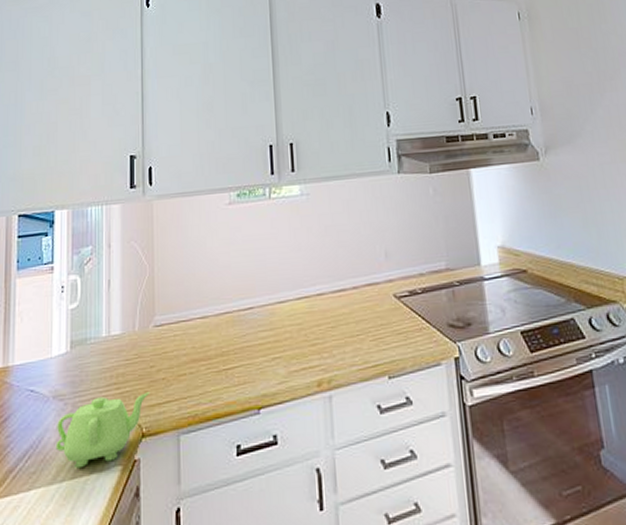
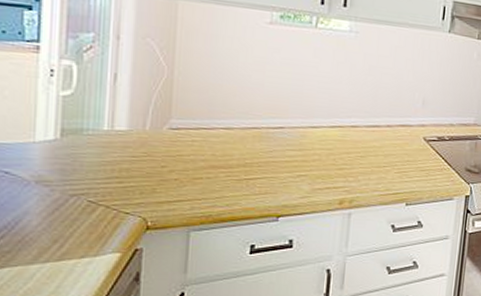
teapot: present [55,392,150,469] -> none [37,188,160,252]

